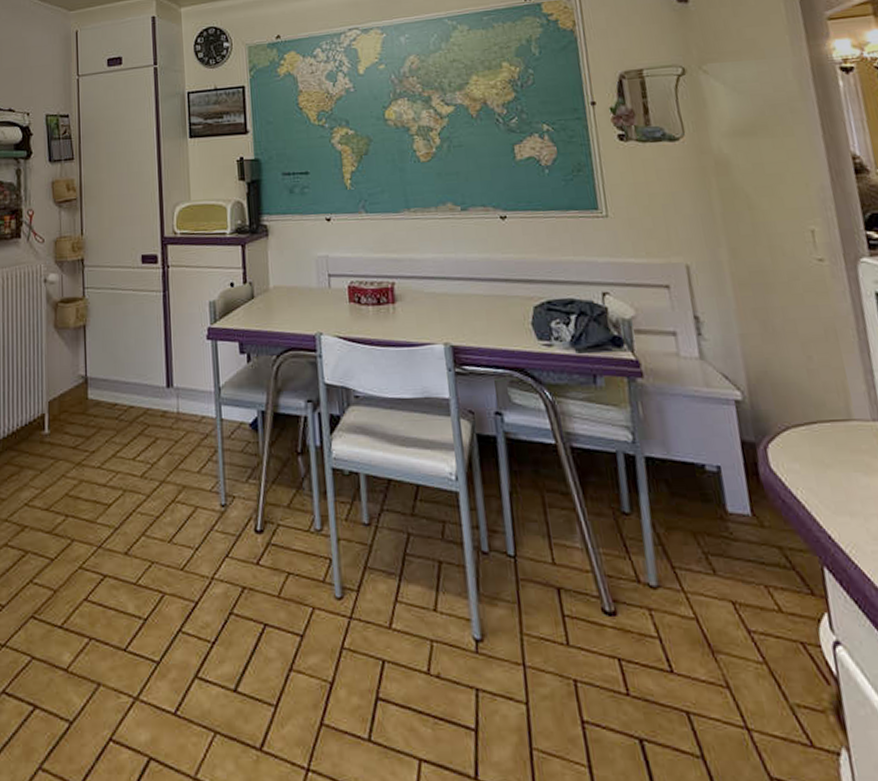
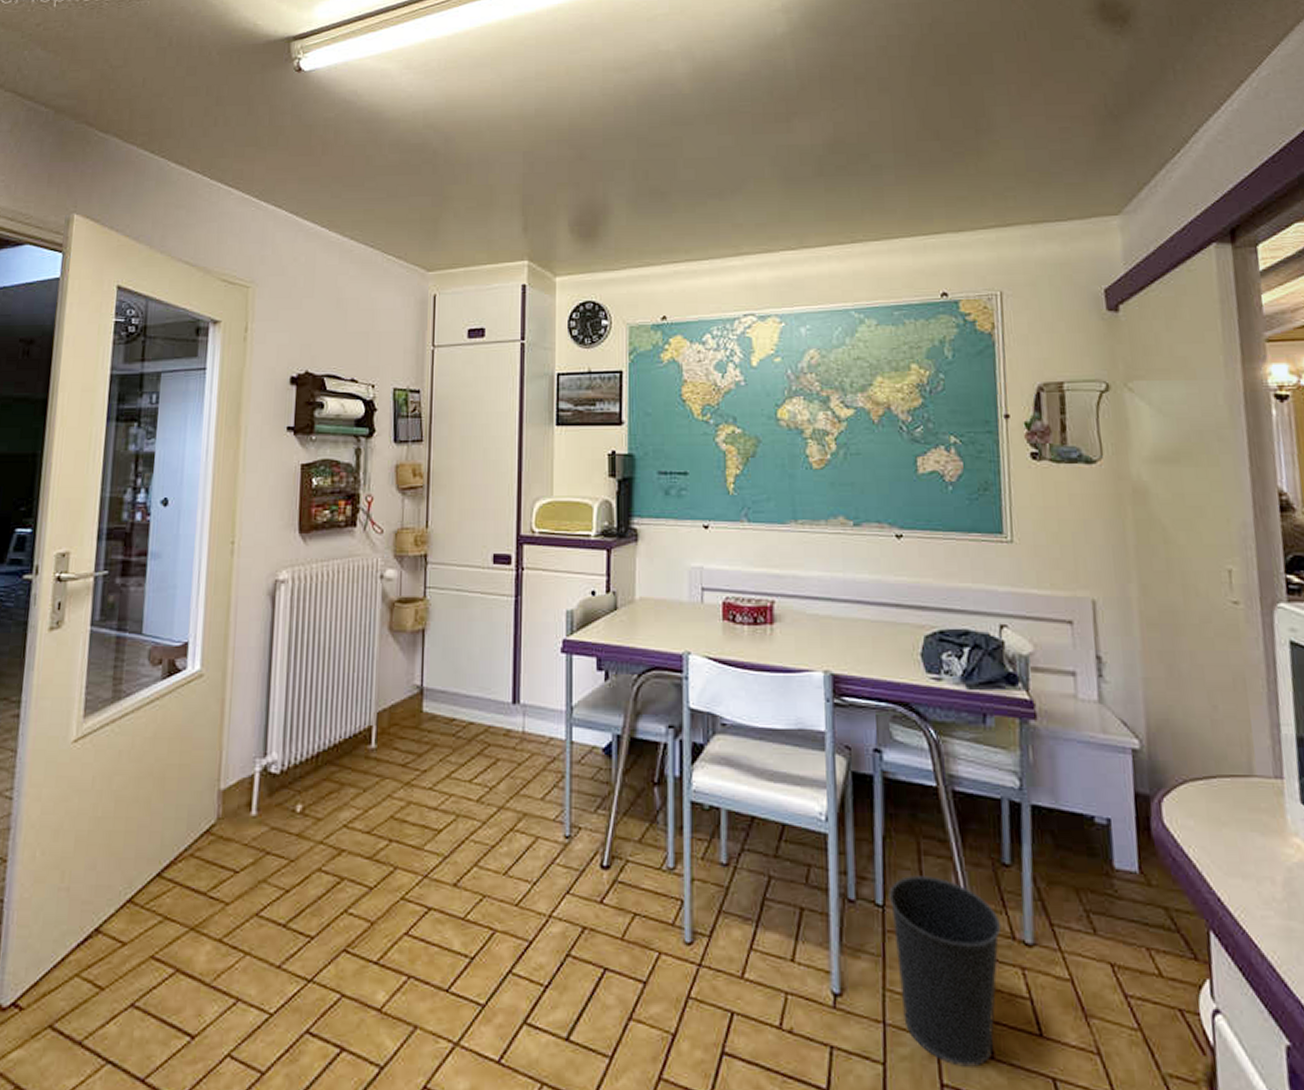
wastebasket: none [518,527,628,704] -> present [888,876,1002,1067]

